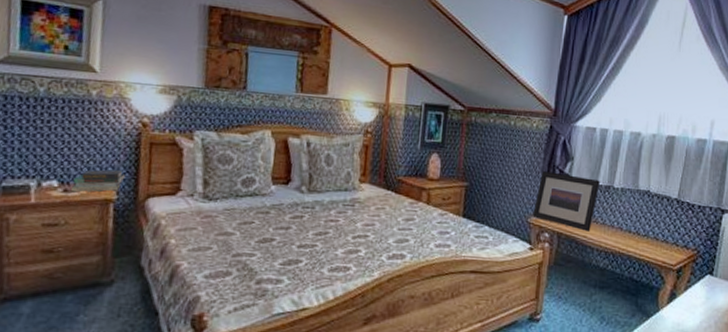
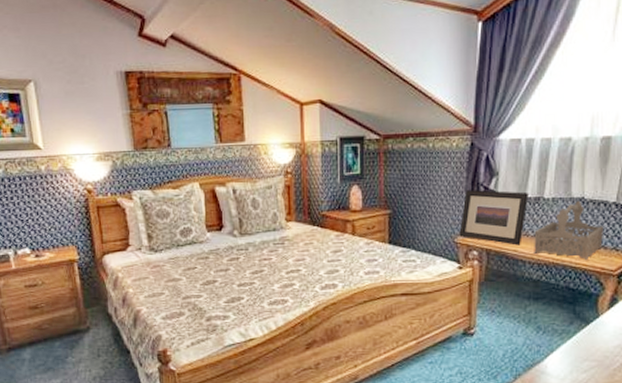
books: present [70,169,126,193] -> none [40,234,82,257]
decorative basket: none [602,194,667,253] -> present [534,201,605,261]

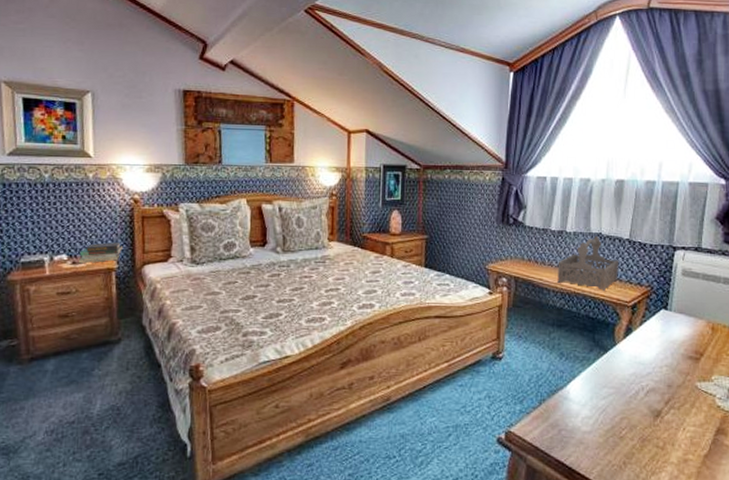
books: none [40,234,82,257] -> present [78,242,124,264]
picture frame: present [459,190,528,246] -> none [490,221,553,275]

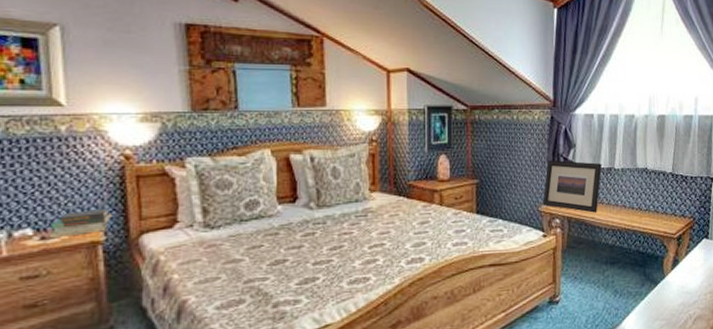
picture frame: none [490,221,553,275] -> present [543,160,602,213]
decorative basket: present [557,236,620,292] -> none [608,172,665,226]

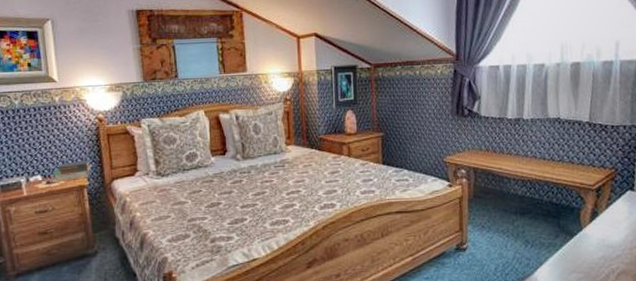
picture frame: present [543,160,602,213] -> none [447,112,509,164]

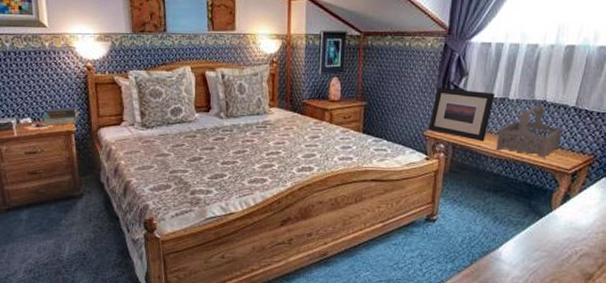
picture frame: none [447,112,509,164] -> present [428,87,495,142]
decorative basket: none [517,121,581,177] -> present [496,104,563,159]

